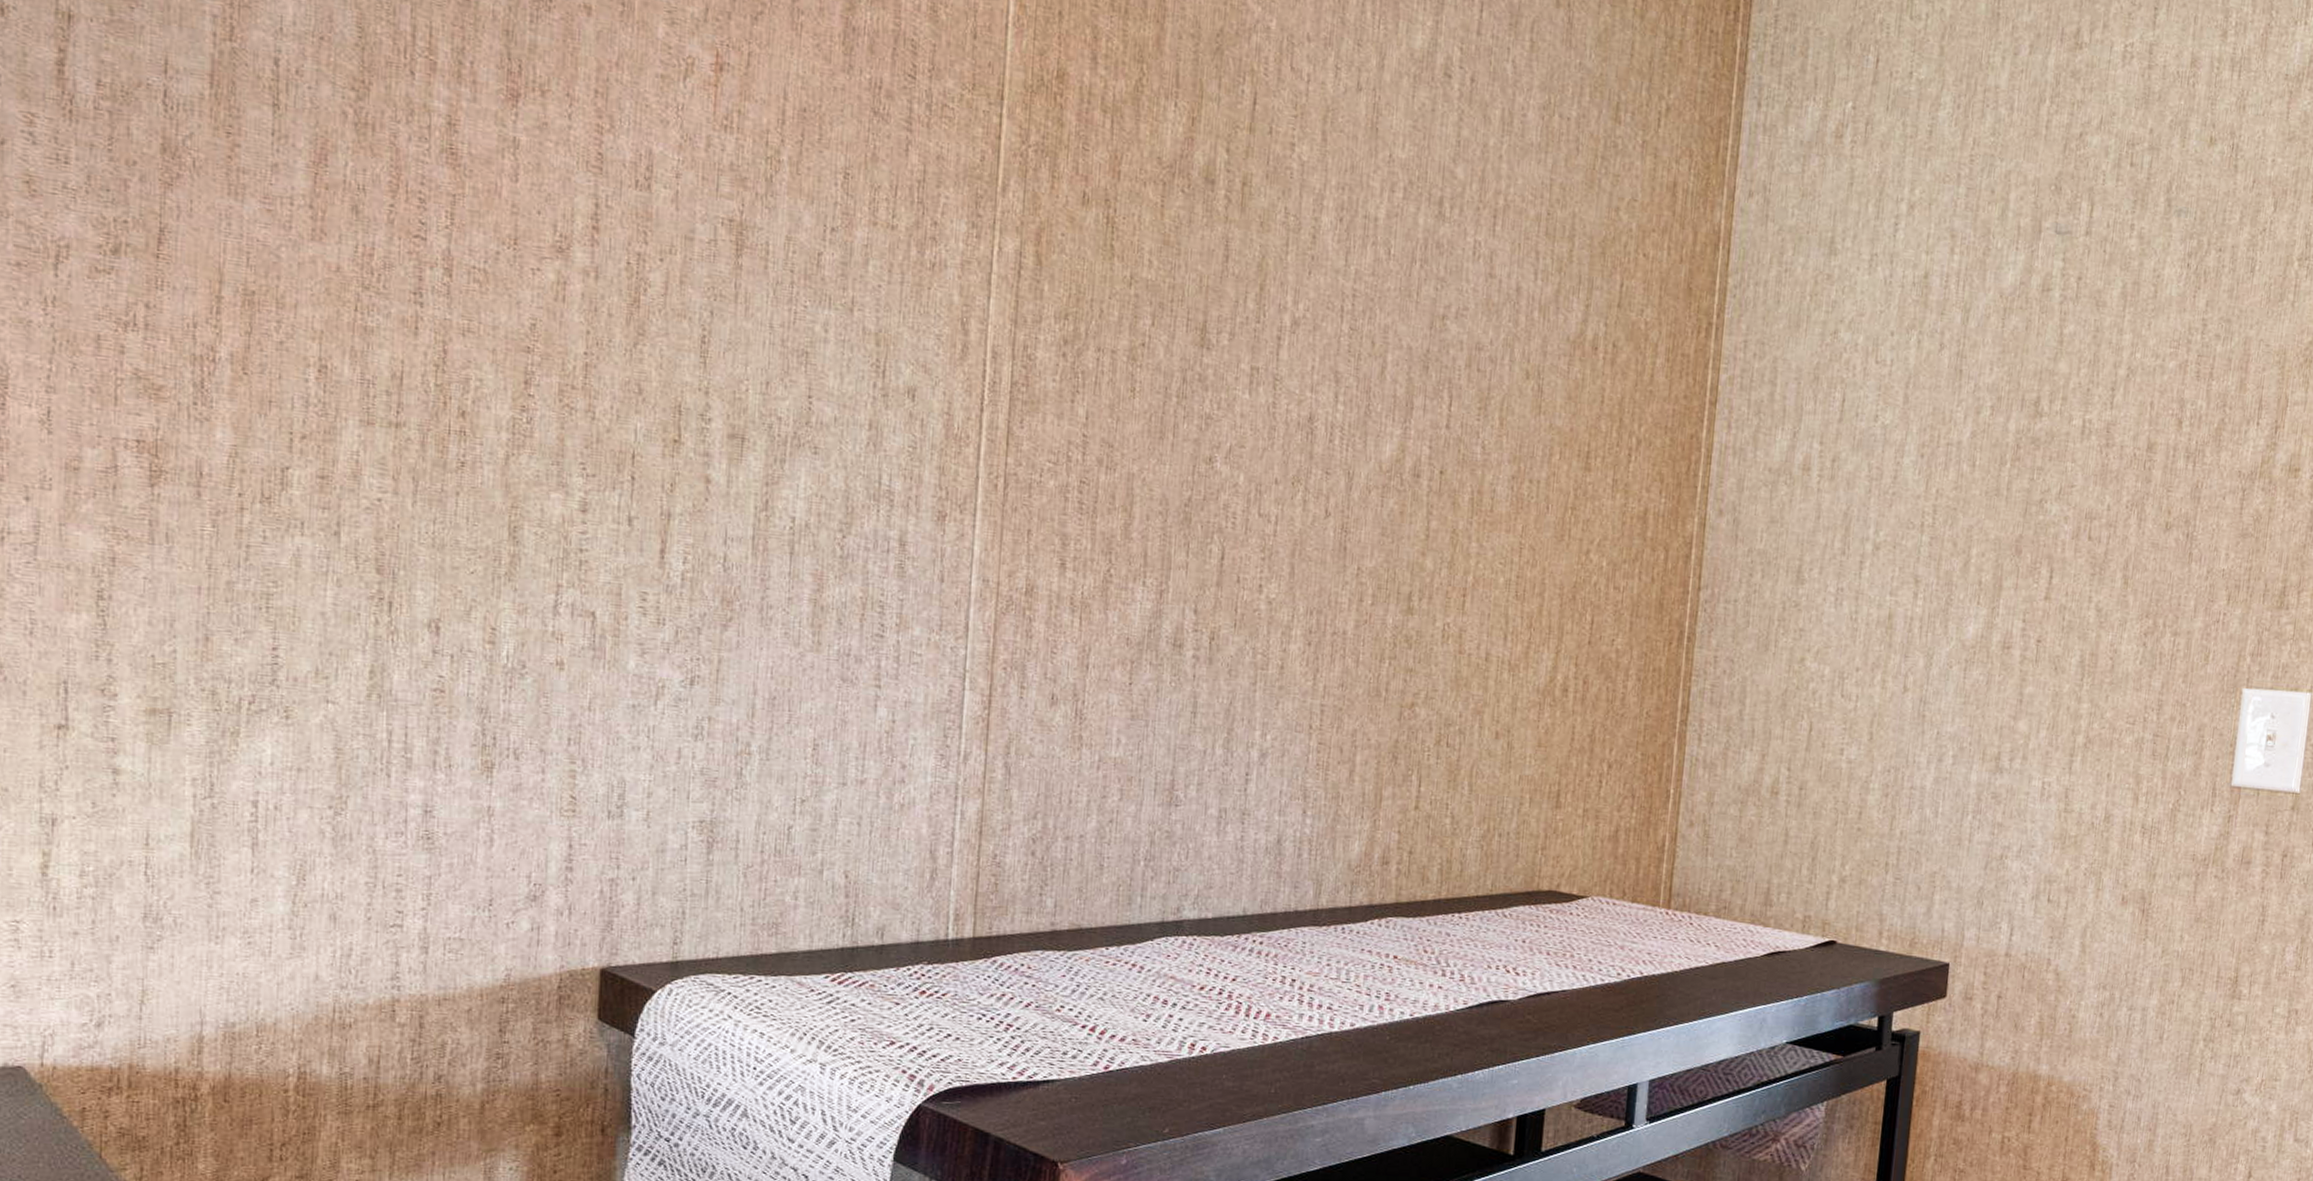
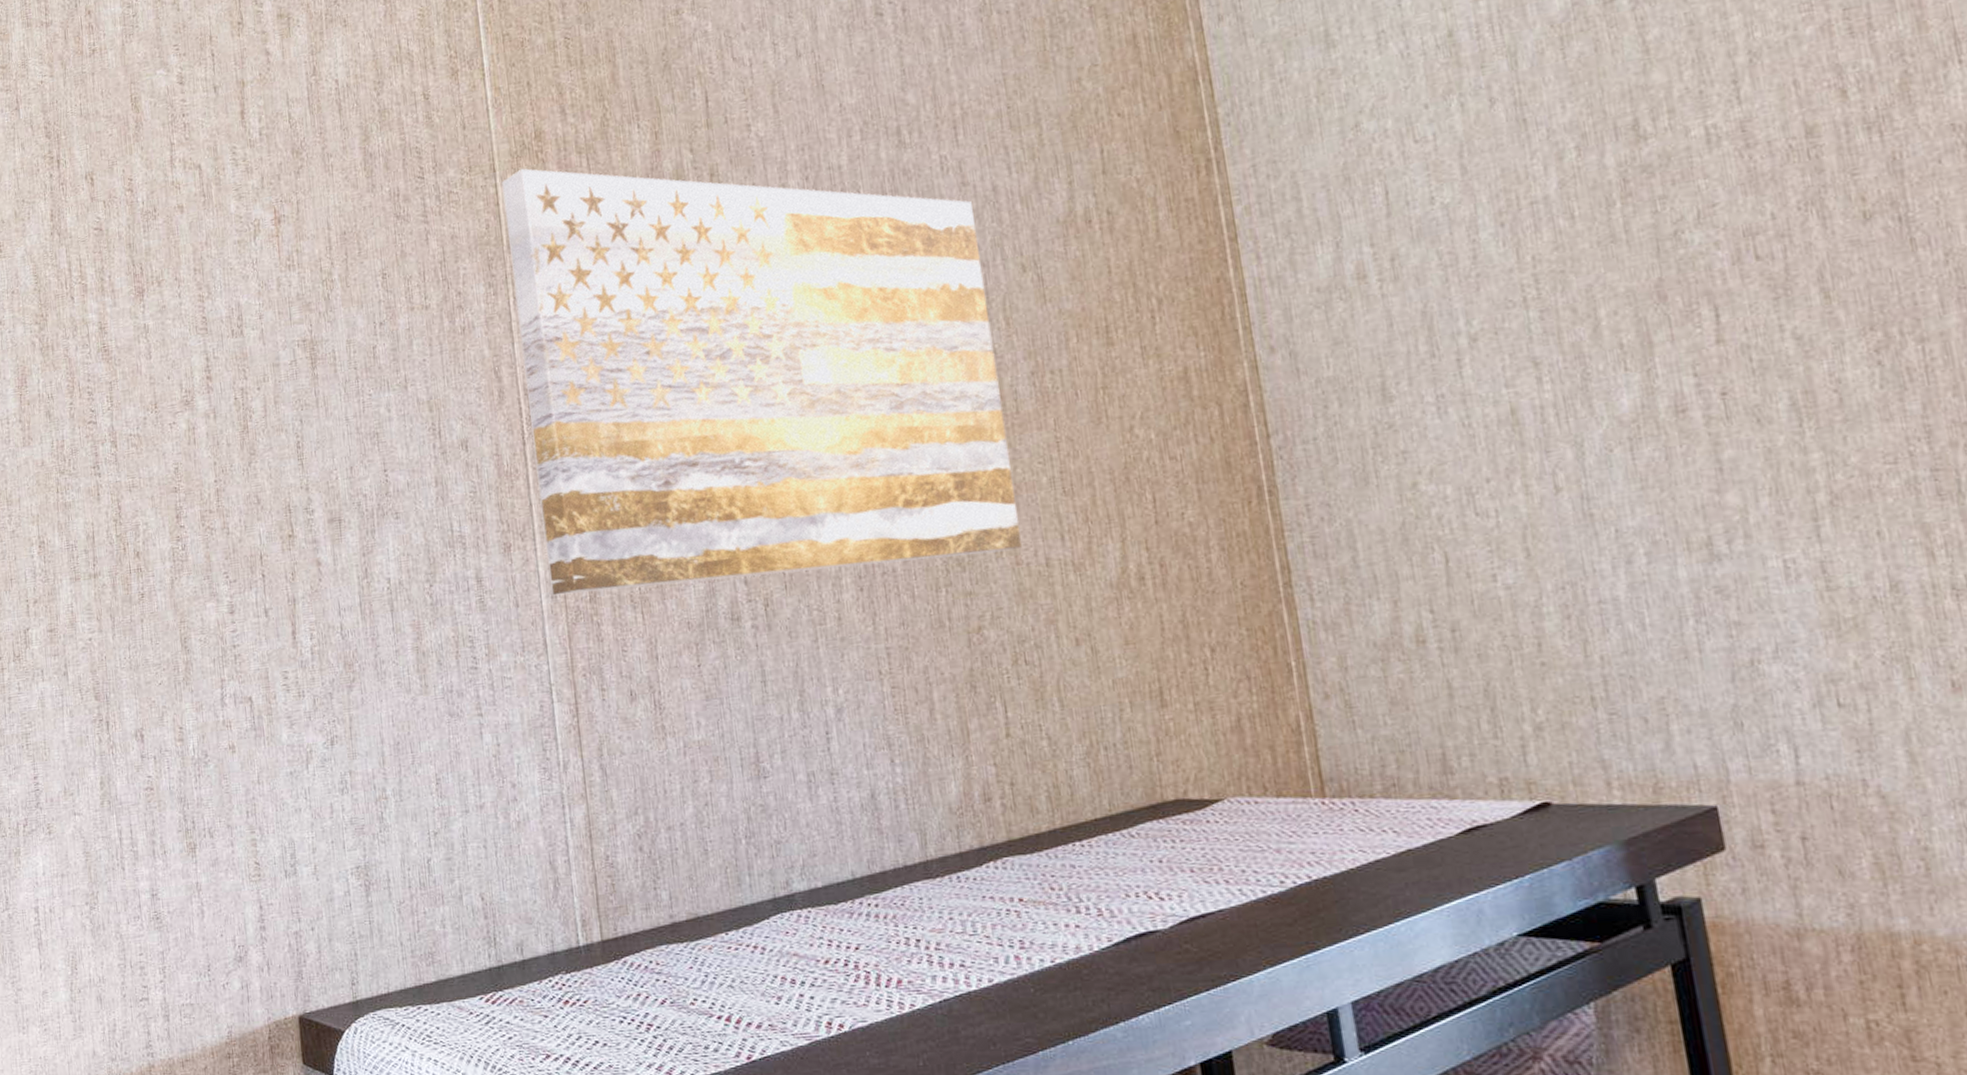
wall art: none [984,106,1494,639] -> present [501,168,1023,596]

